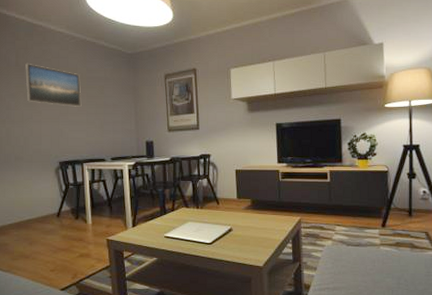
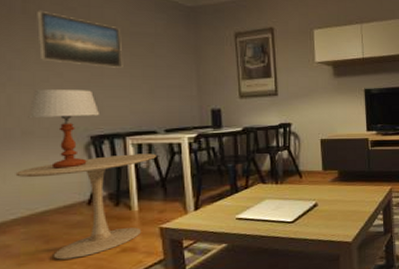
side table: none [11,177,105,258] -> present [15,153,156,260]
table lamp: none [19,125,66,187] -> present [28,89,100,169]

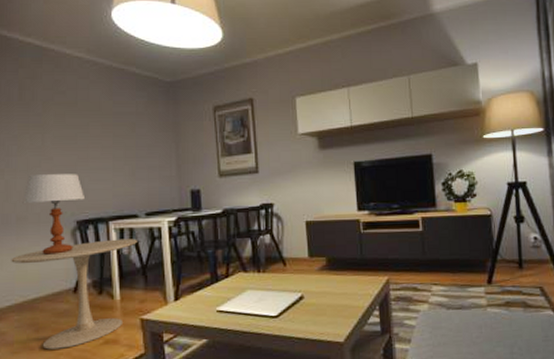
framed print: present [37,10,123,68] -> none [31,96,107,150]

